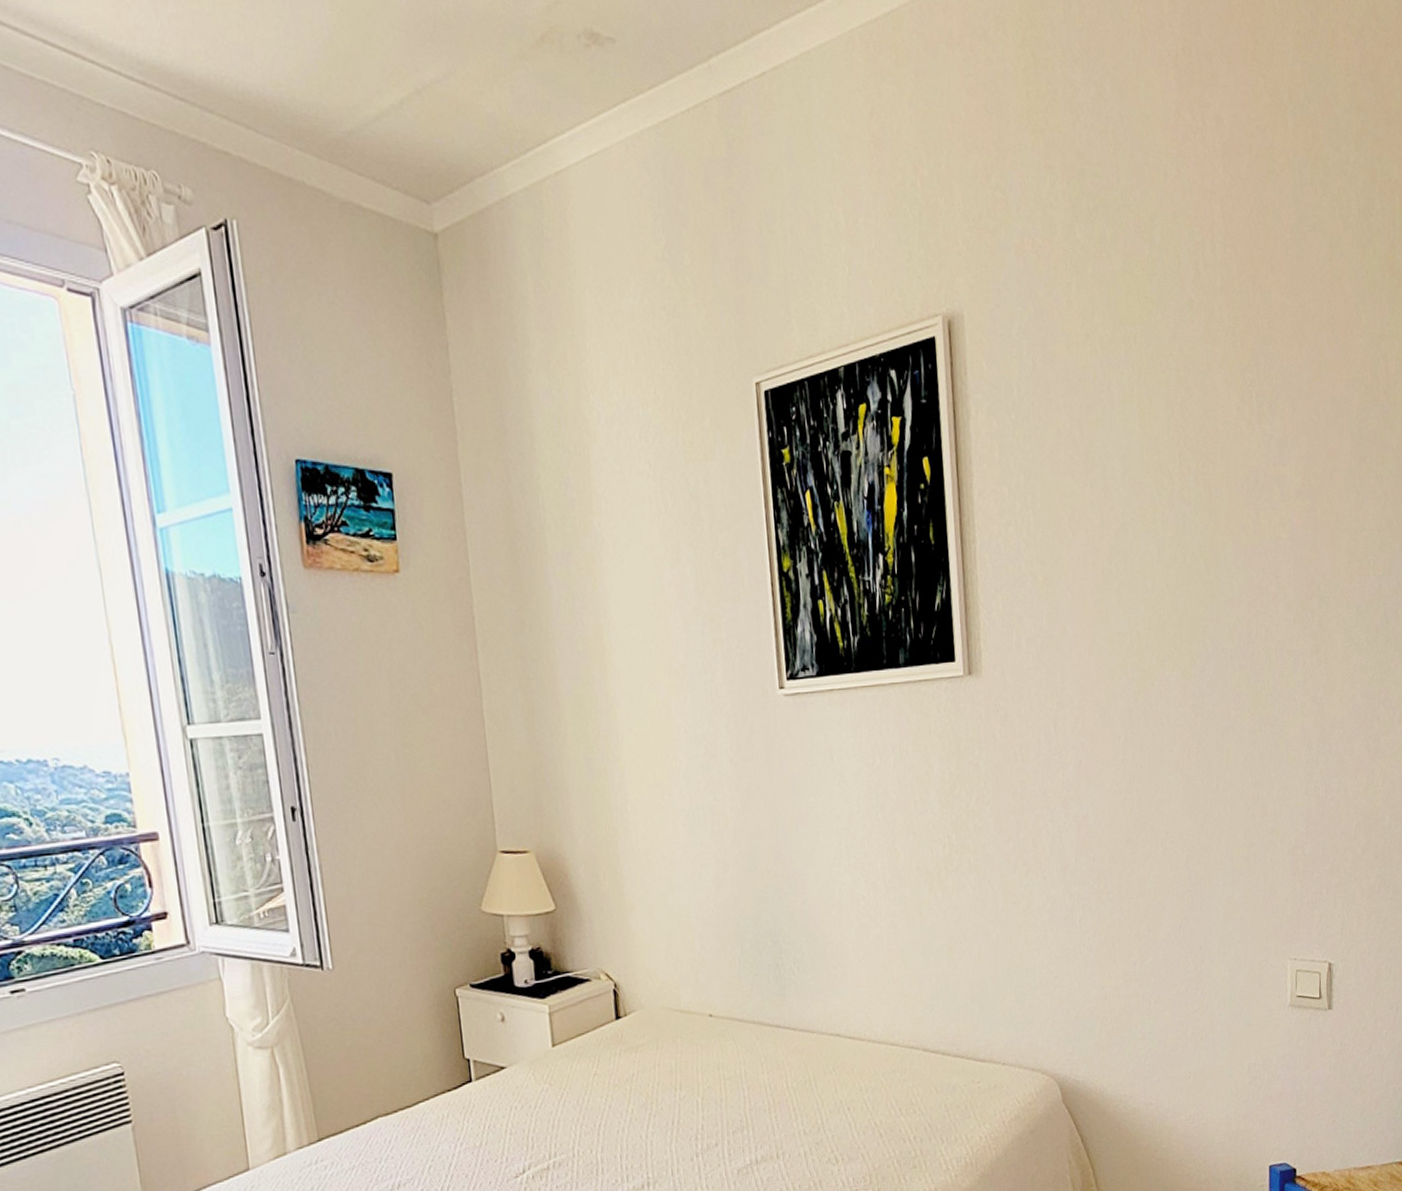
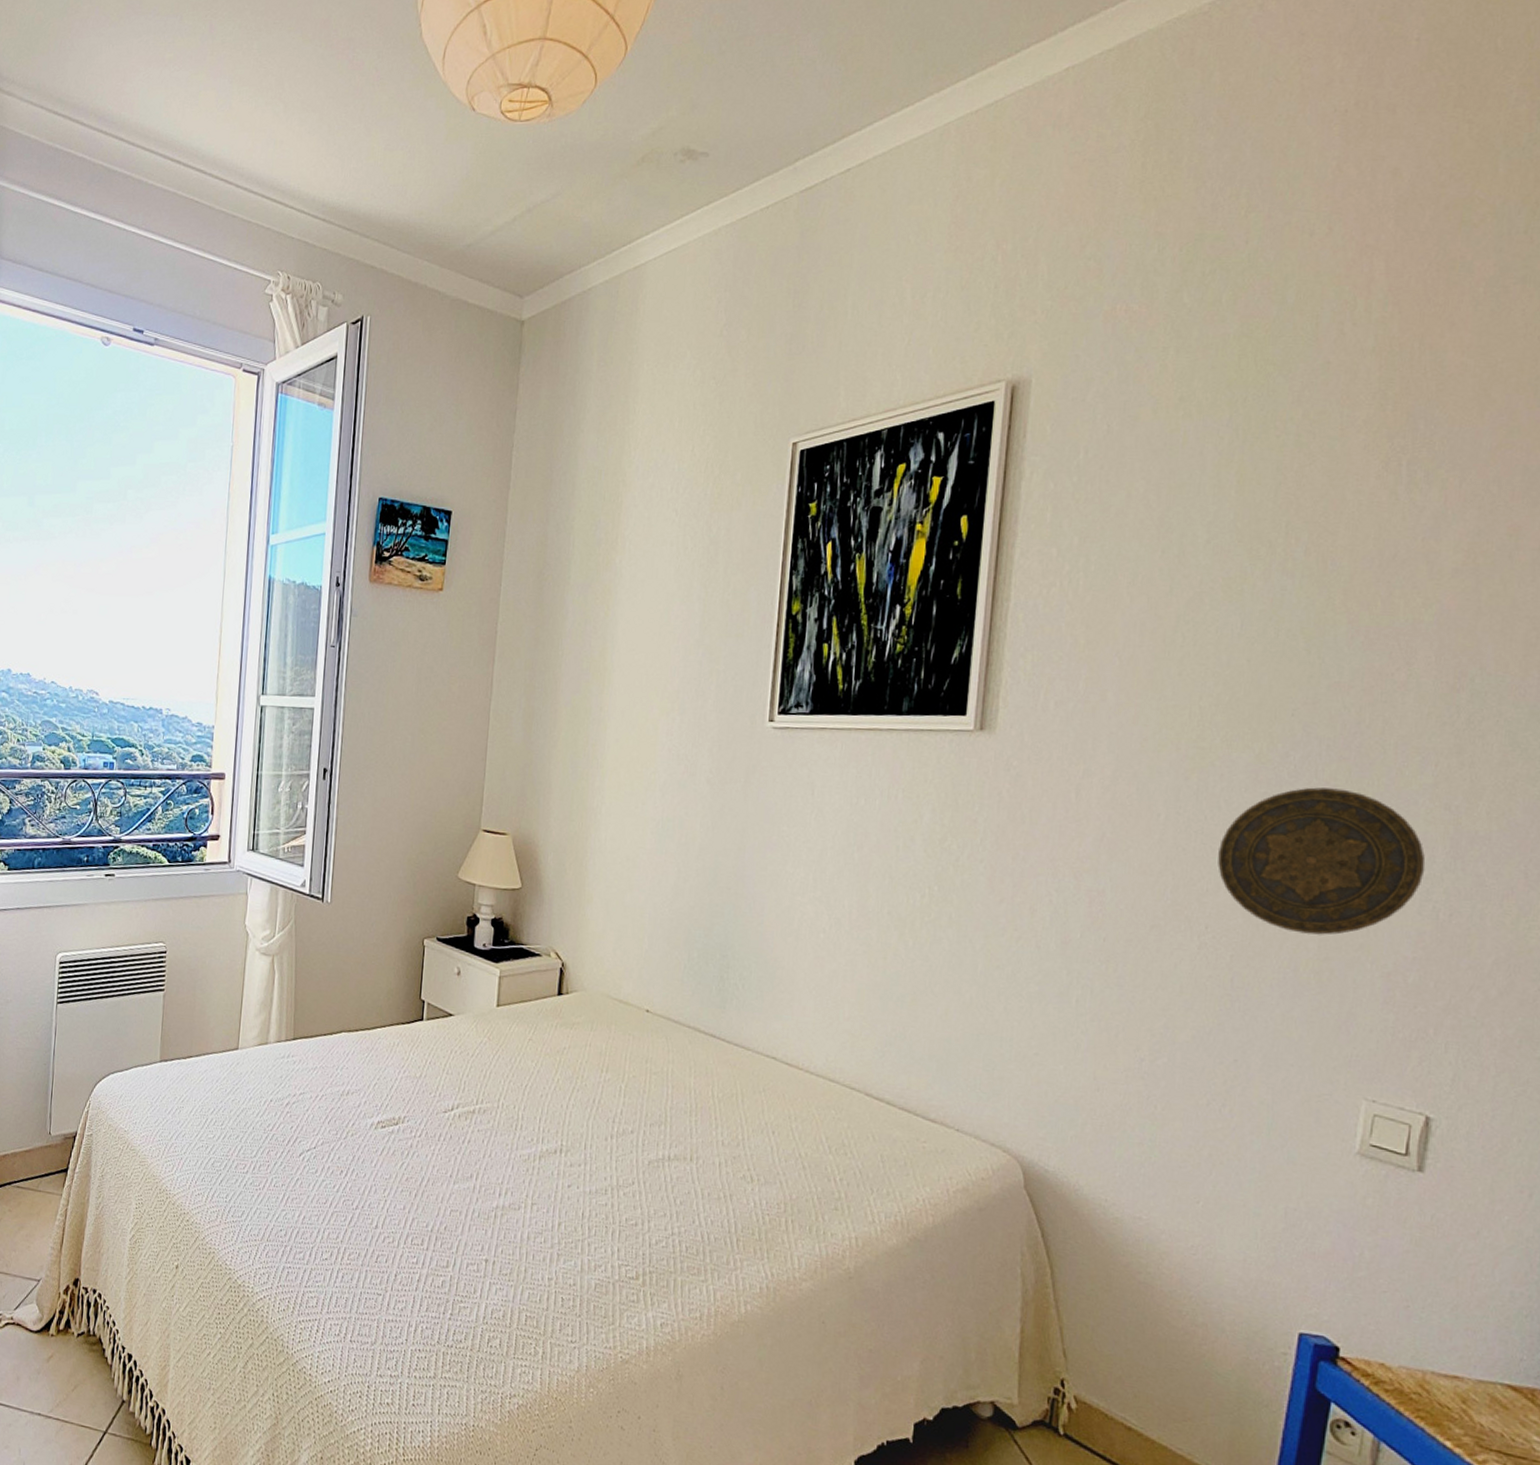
decorative plate: none [1166,694,1306,826] -> present [1218,787,1426,935]

